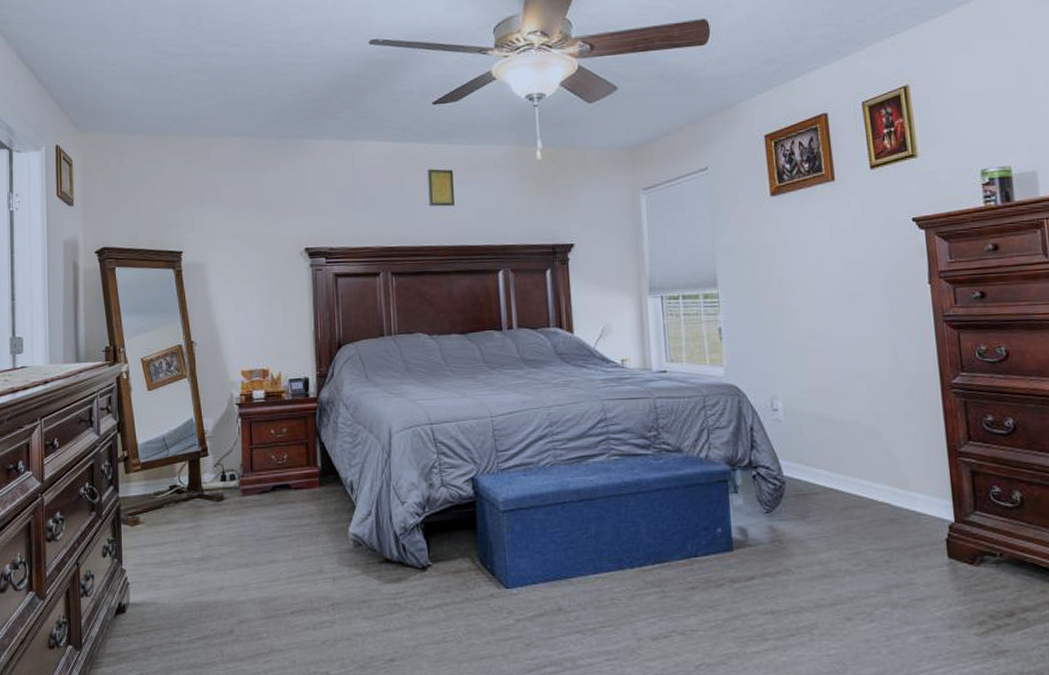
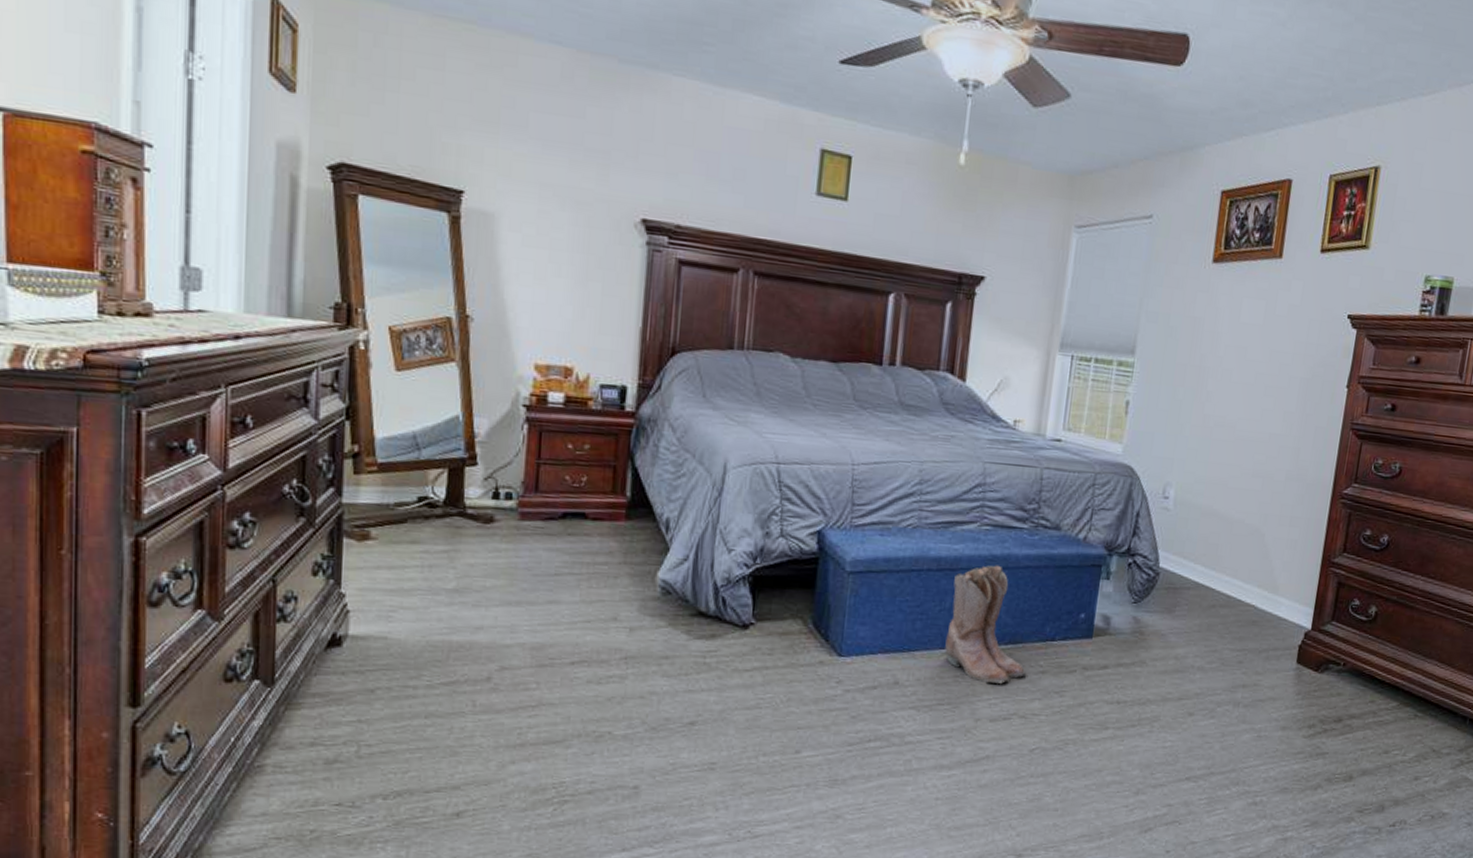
boots: none [595,491,677,604] -> present [945,565,1026,684]

